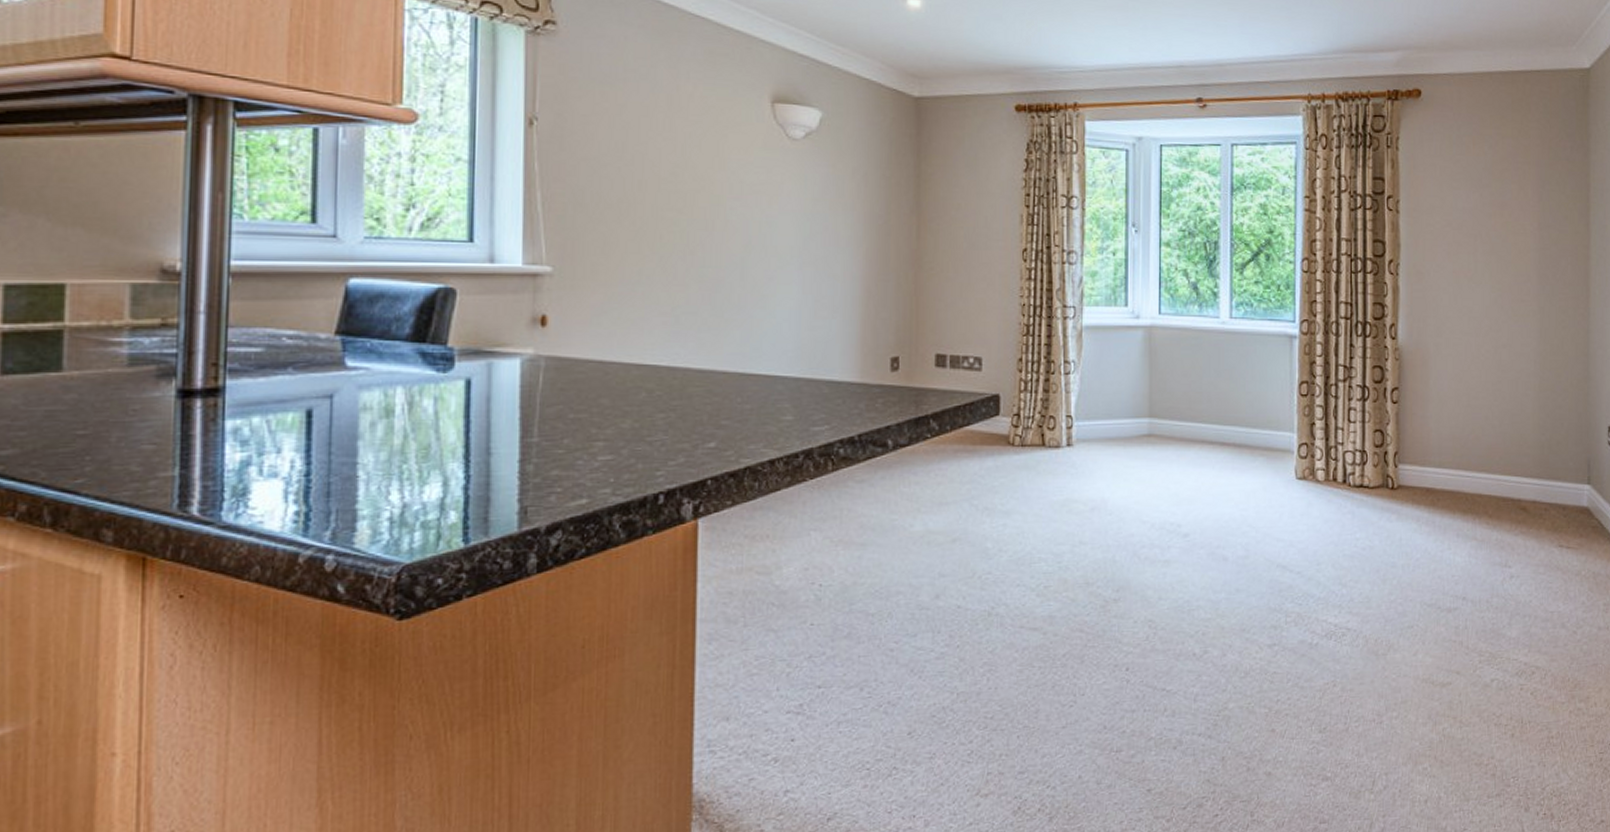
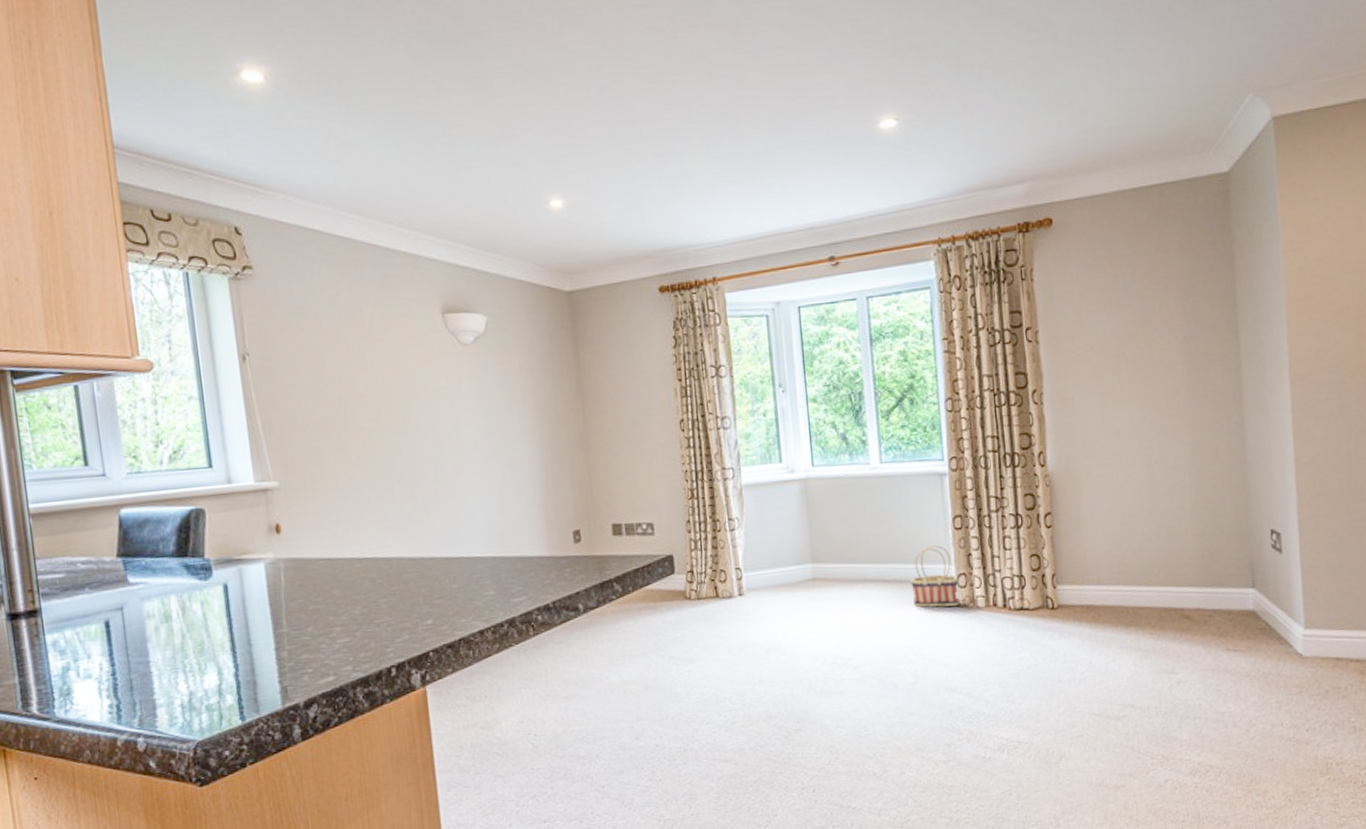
basket: none [1251,410,1300,477] -> present [911,545,960,607]

